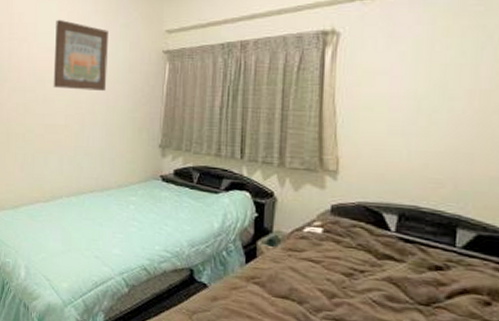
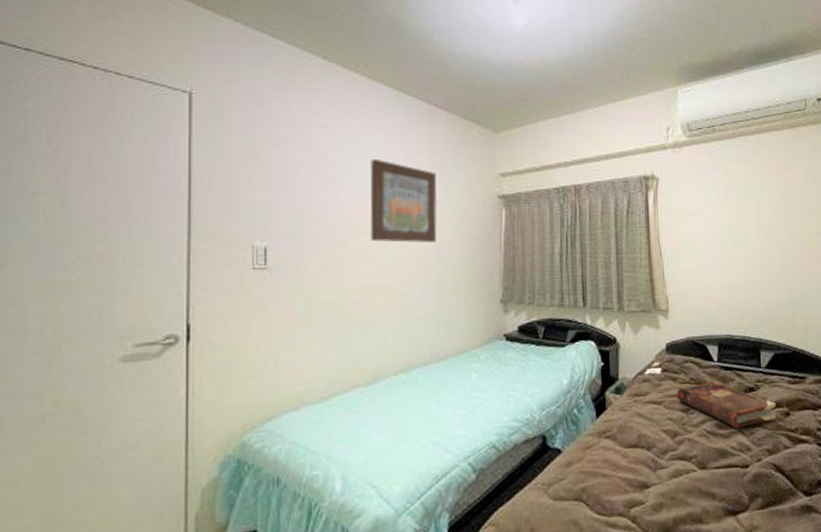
book: none [338,250,472,307] -> present [676,380,776,429]

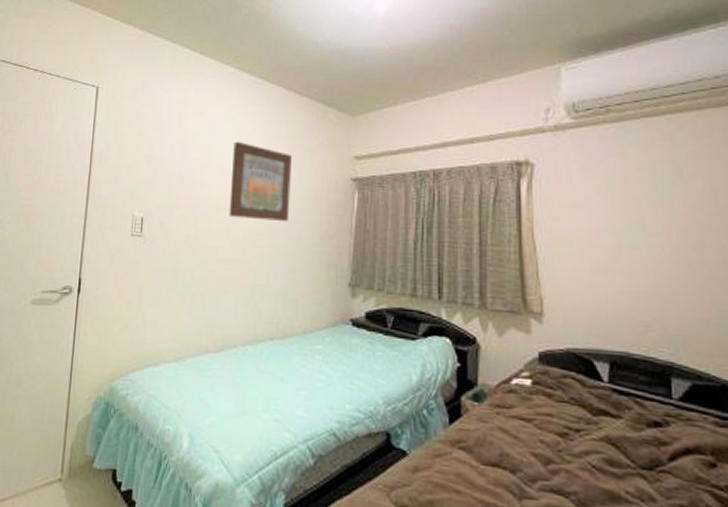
book: present [676,380,776,429] -> none [551,404,695,471]

